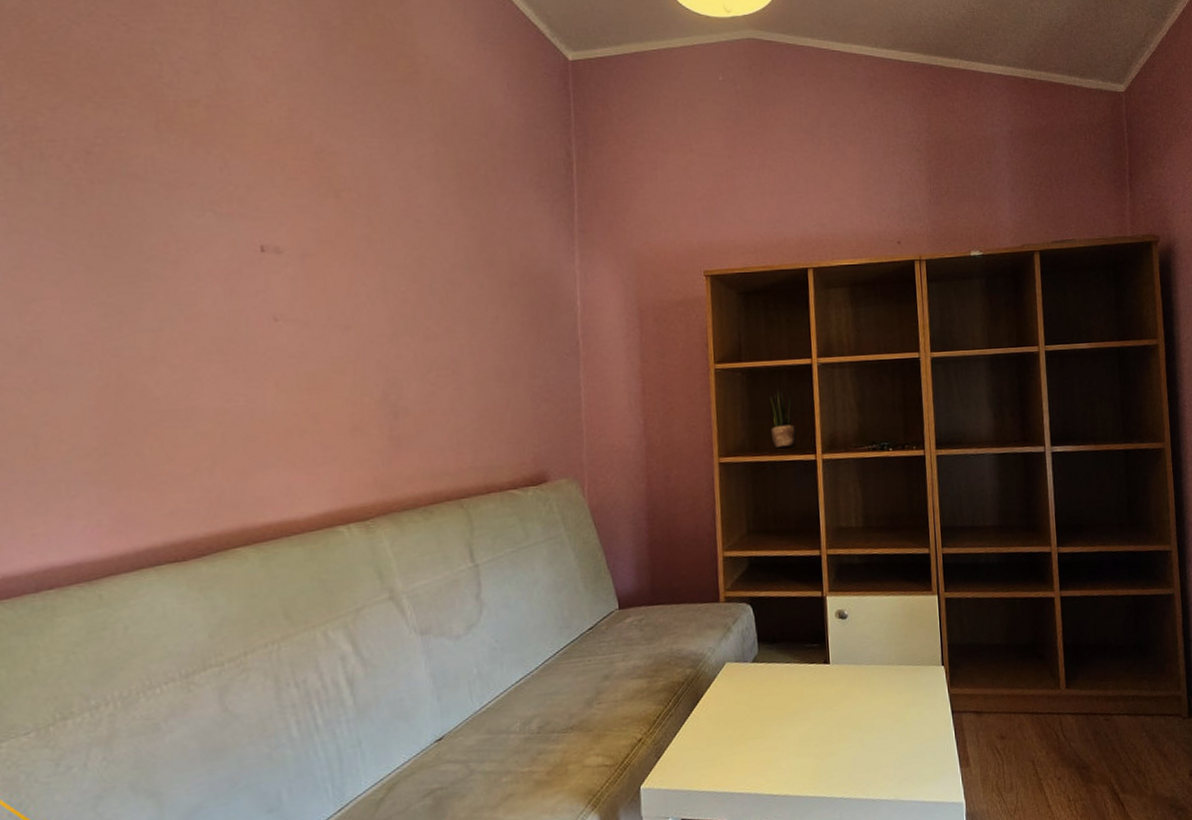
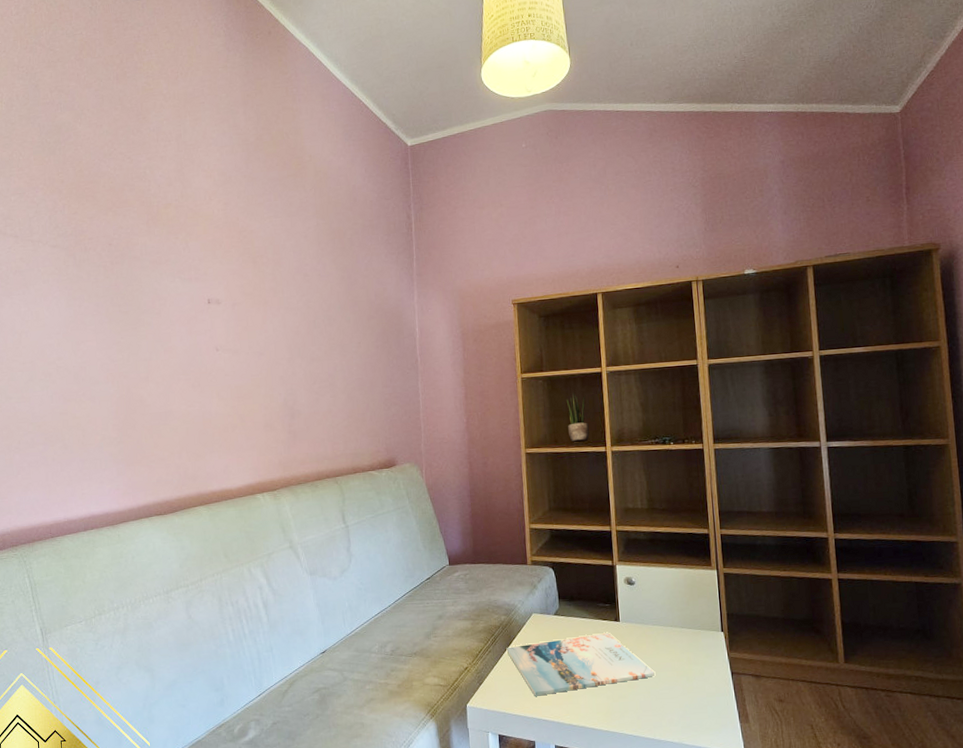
magazine: none [692,678,869,765] -> present [506,633,655,696]

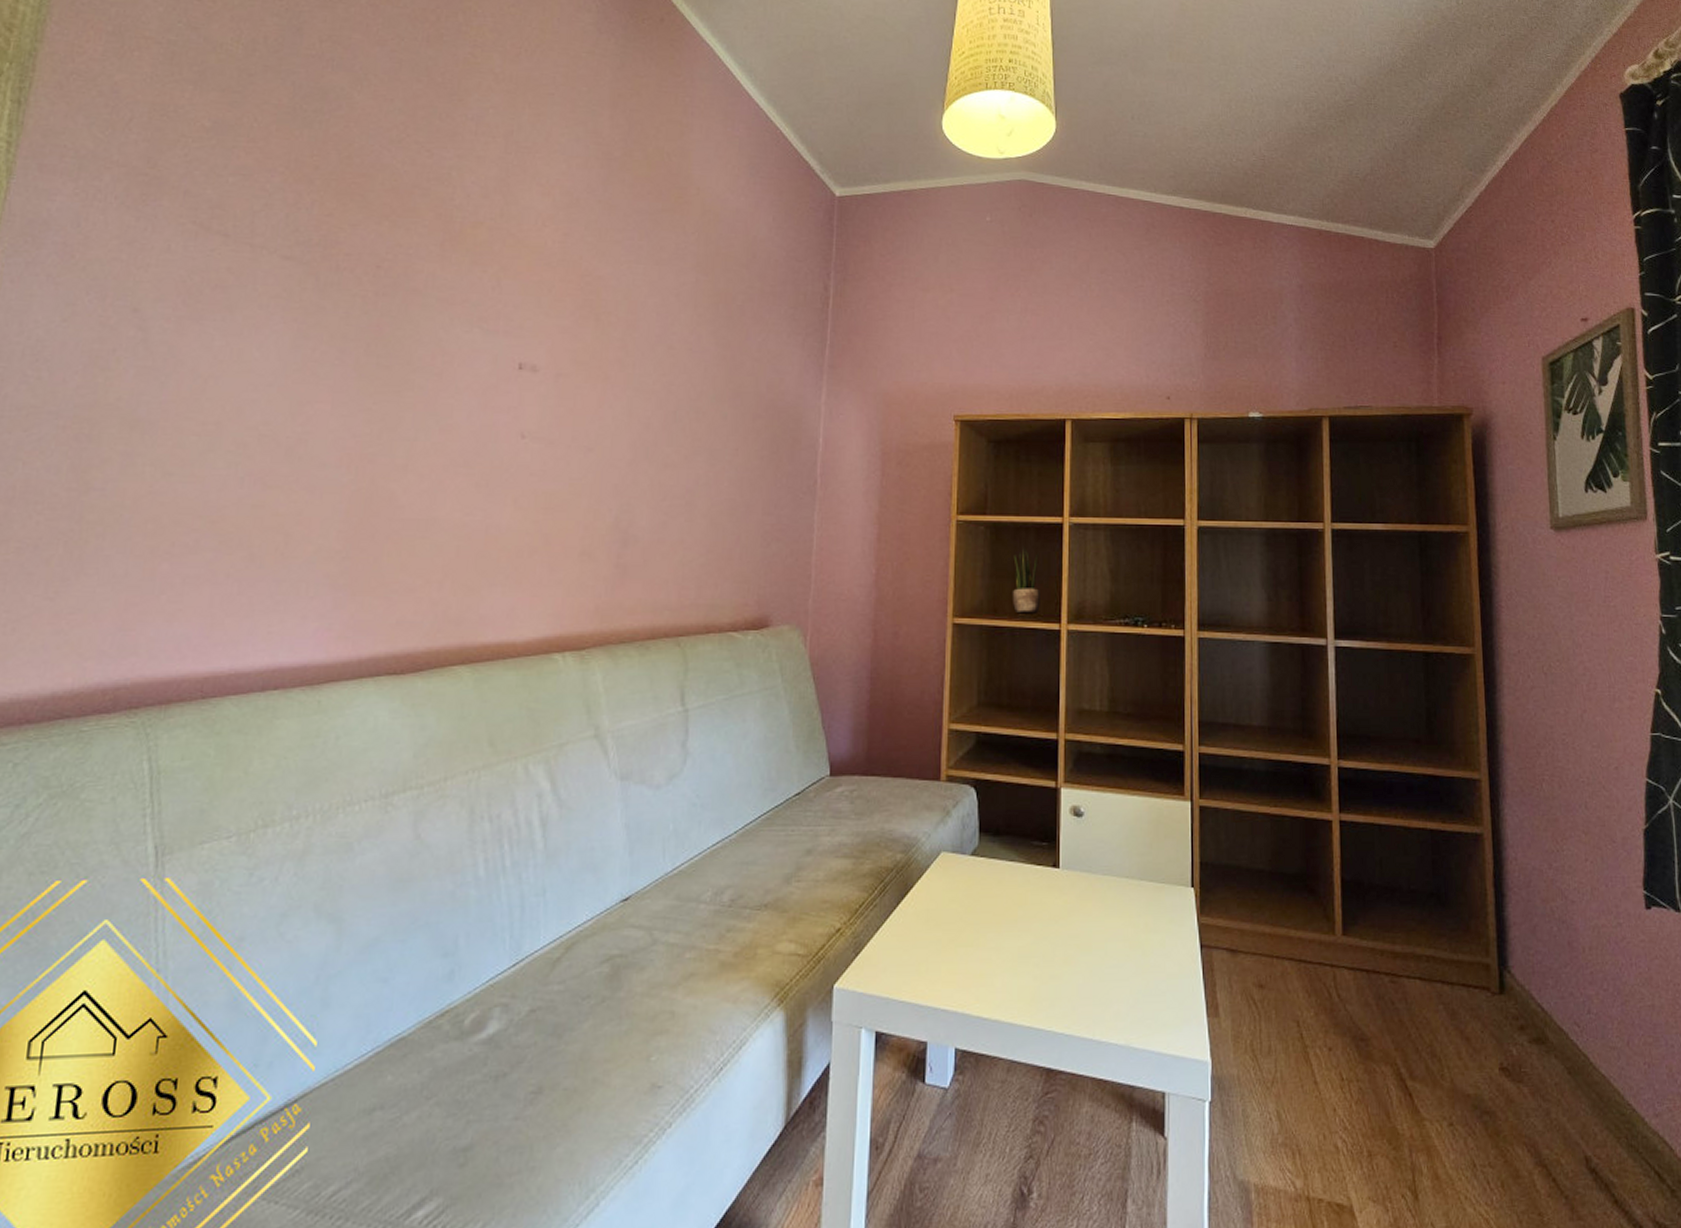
magazine: present [506,633,655,696] -> none [899,884,1100,974]

